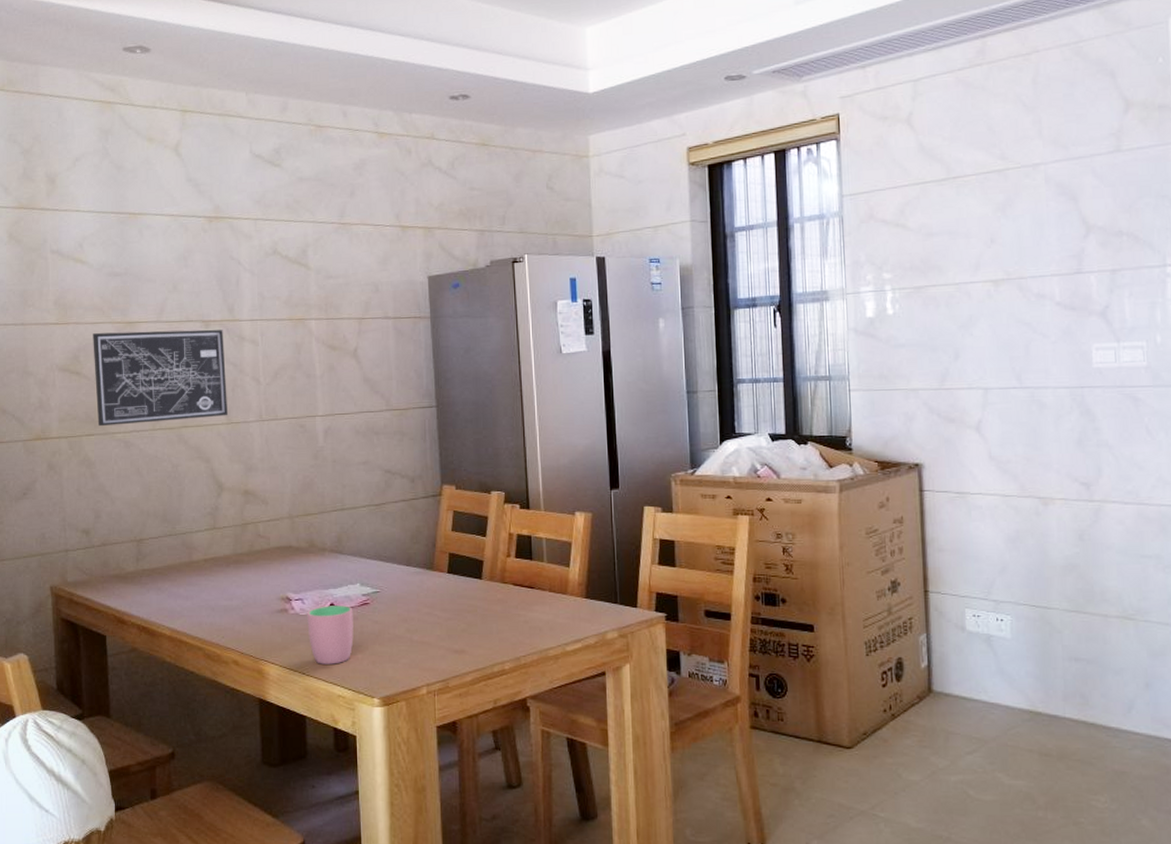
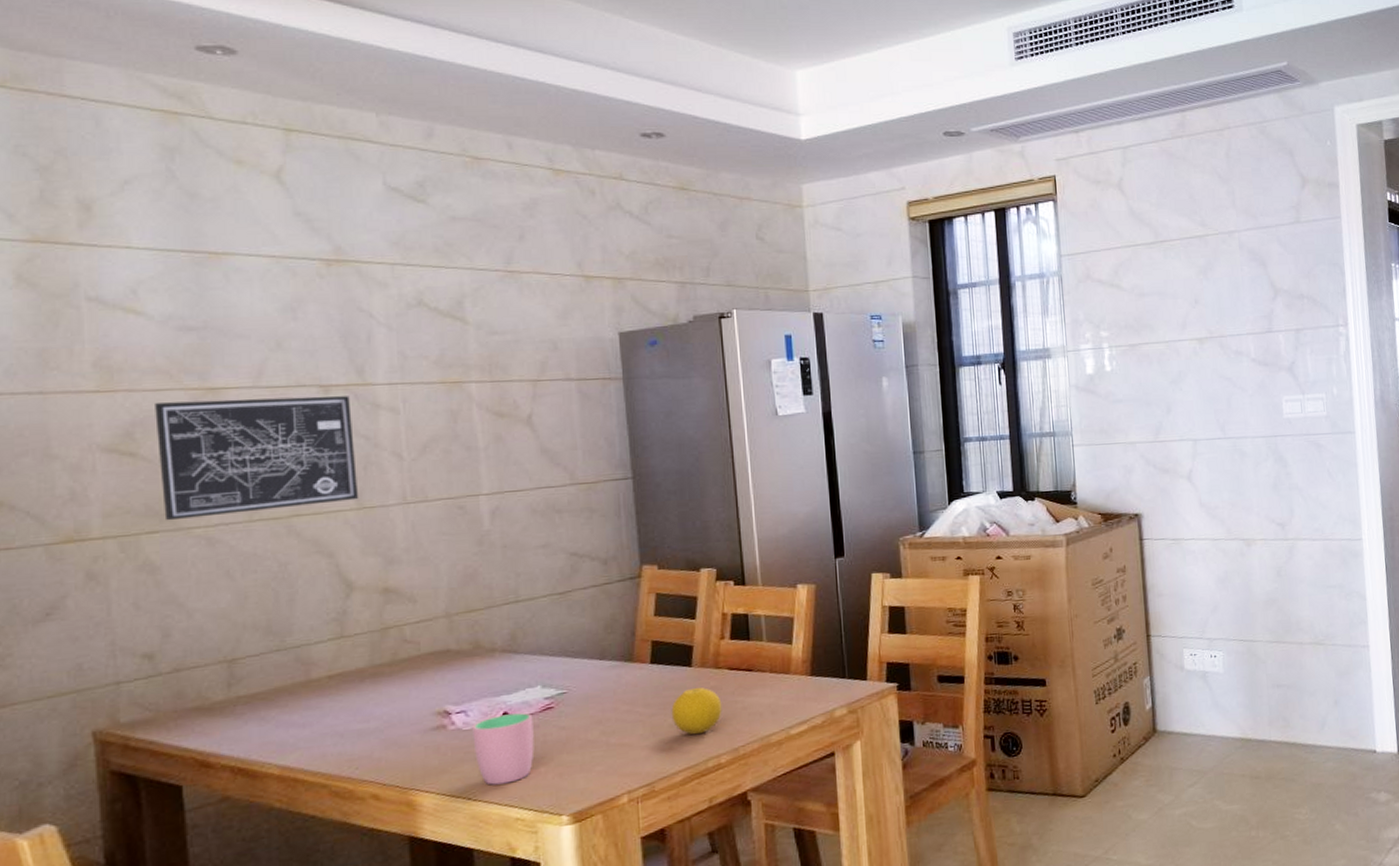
fruit: none [464,598,507,641] -> present [671,687,722,735]

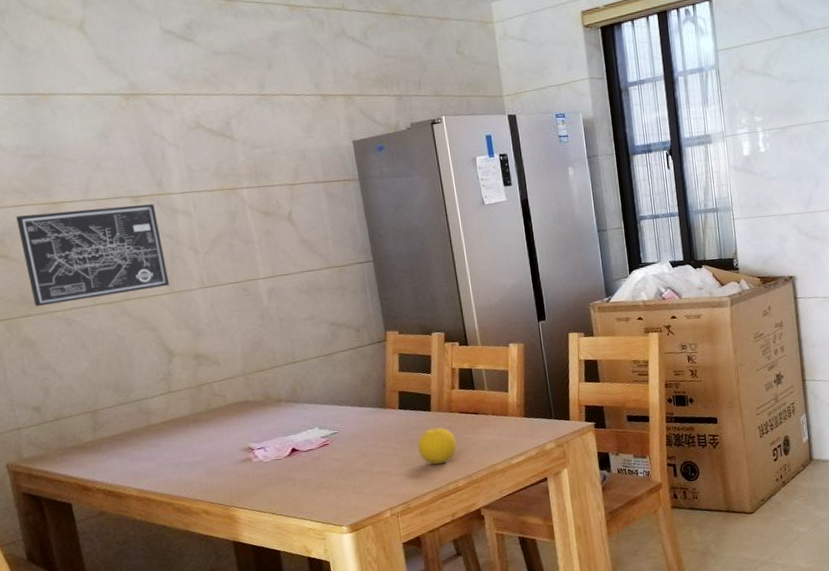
cup: present [472,712,534,785] -> none [270,448,318,504]

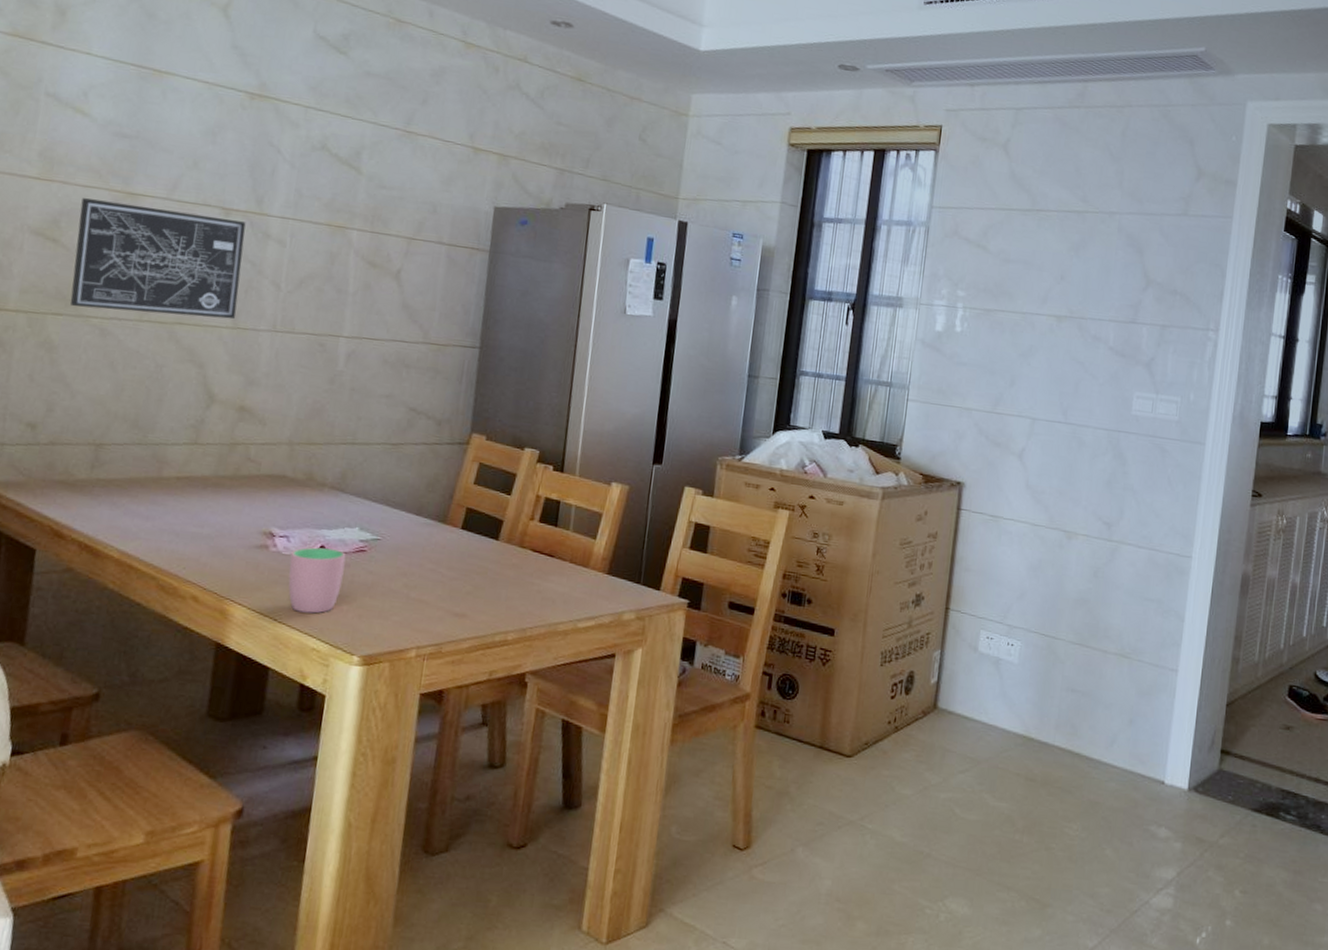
cup: none [270,448,318,504] -> present [288,547,347,614]
fruit: present [417,427,457,465] -> none [470,561,520,607]

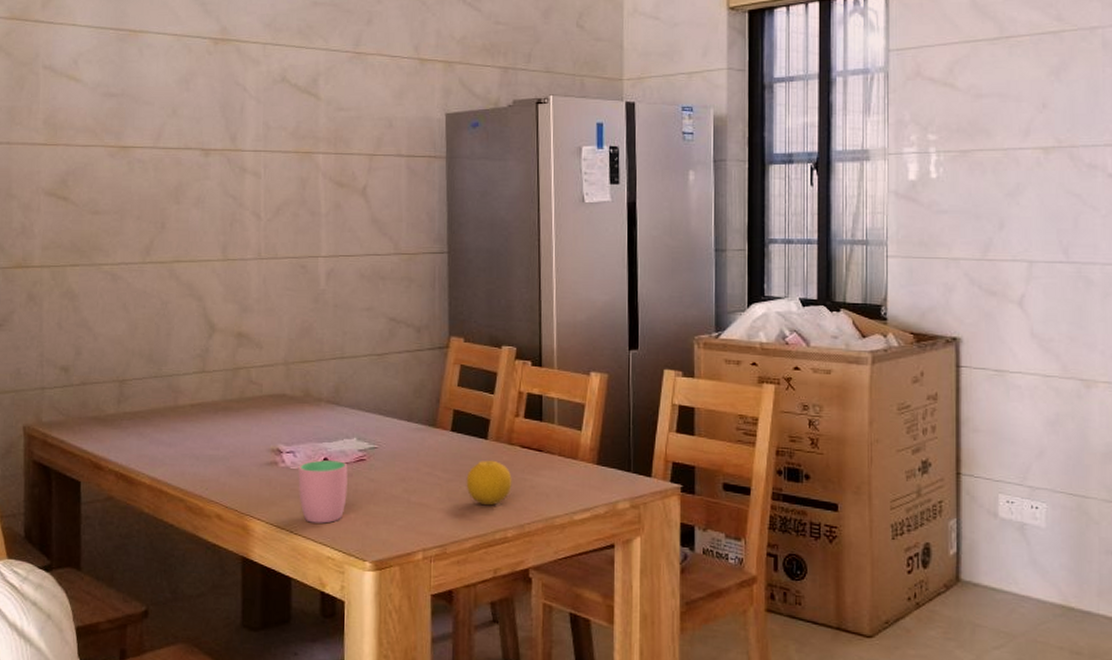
wall art: present [70,198,246,320] -> none [83,157,225,257]
fruit: none [470,561,520,607] -> present [466,460,512,506]

